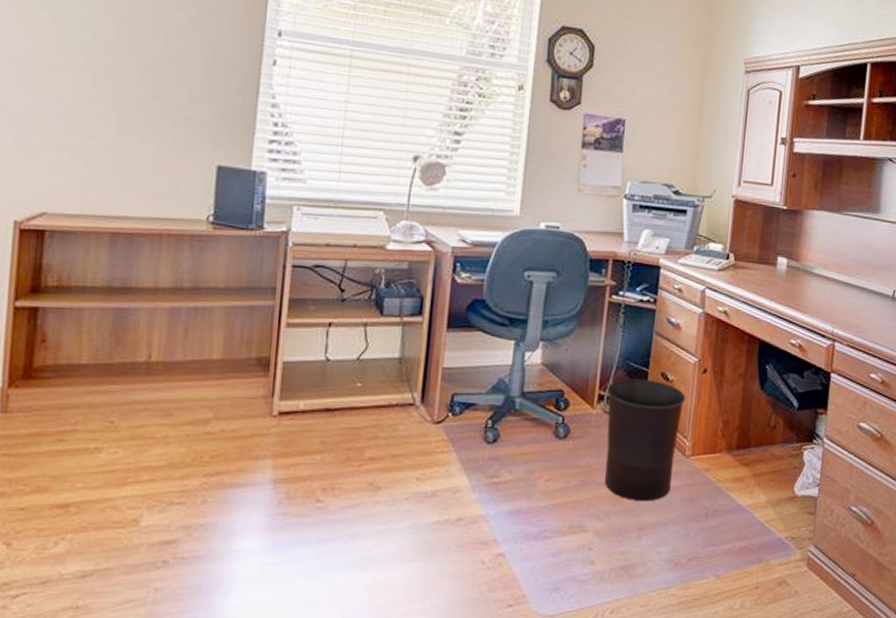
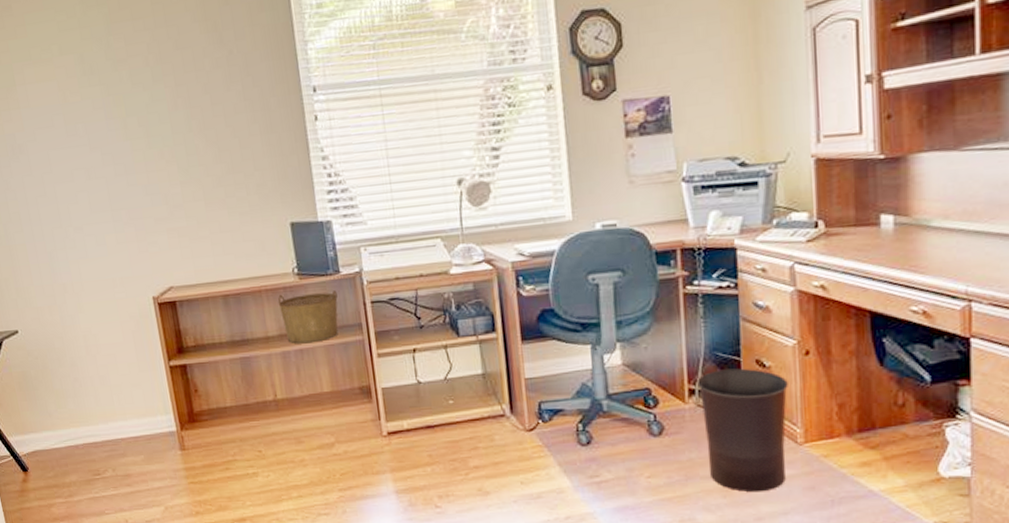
basket: none [179,242,255,302] -> present [278,290,338,344]

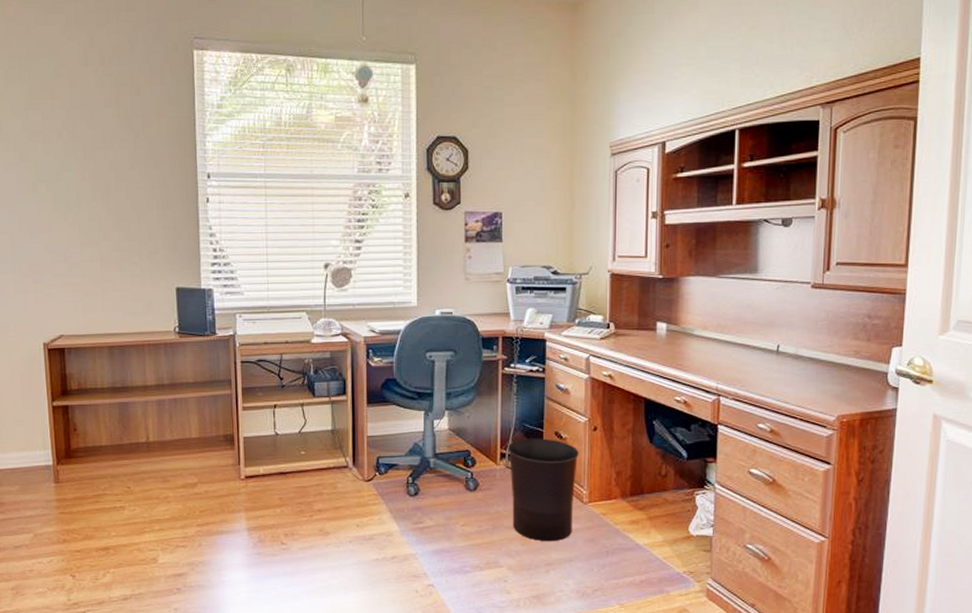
basket: present [278,290,338,344] -> none [158,349,212,394]

